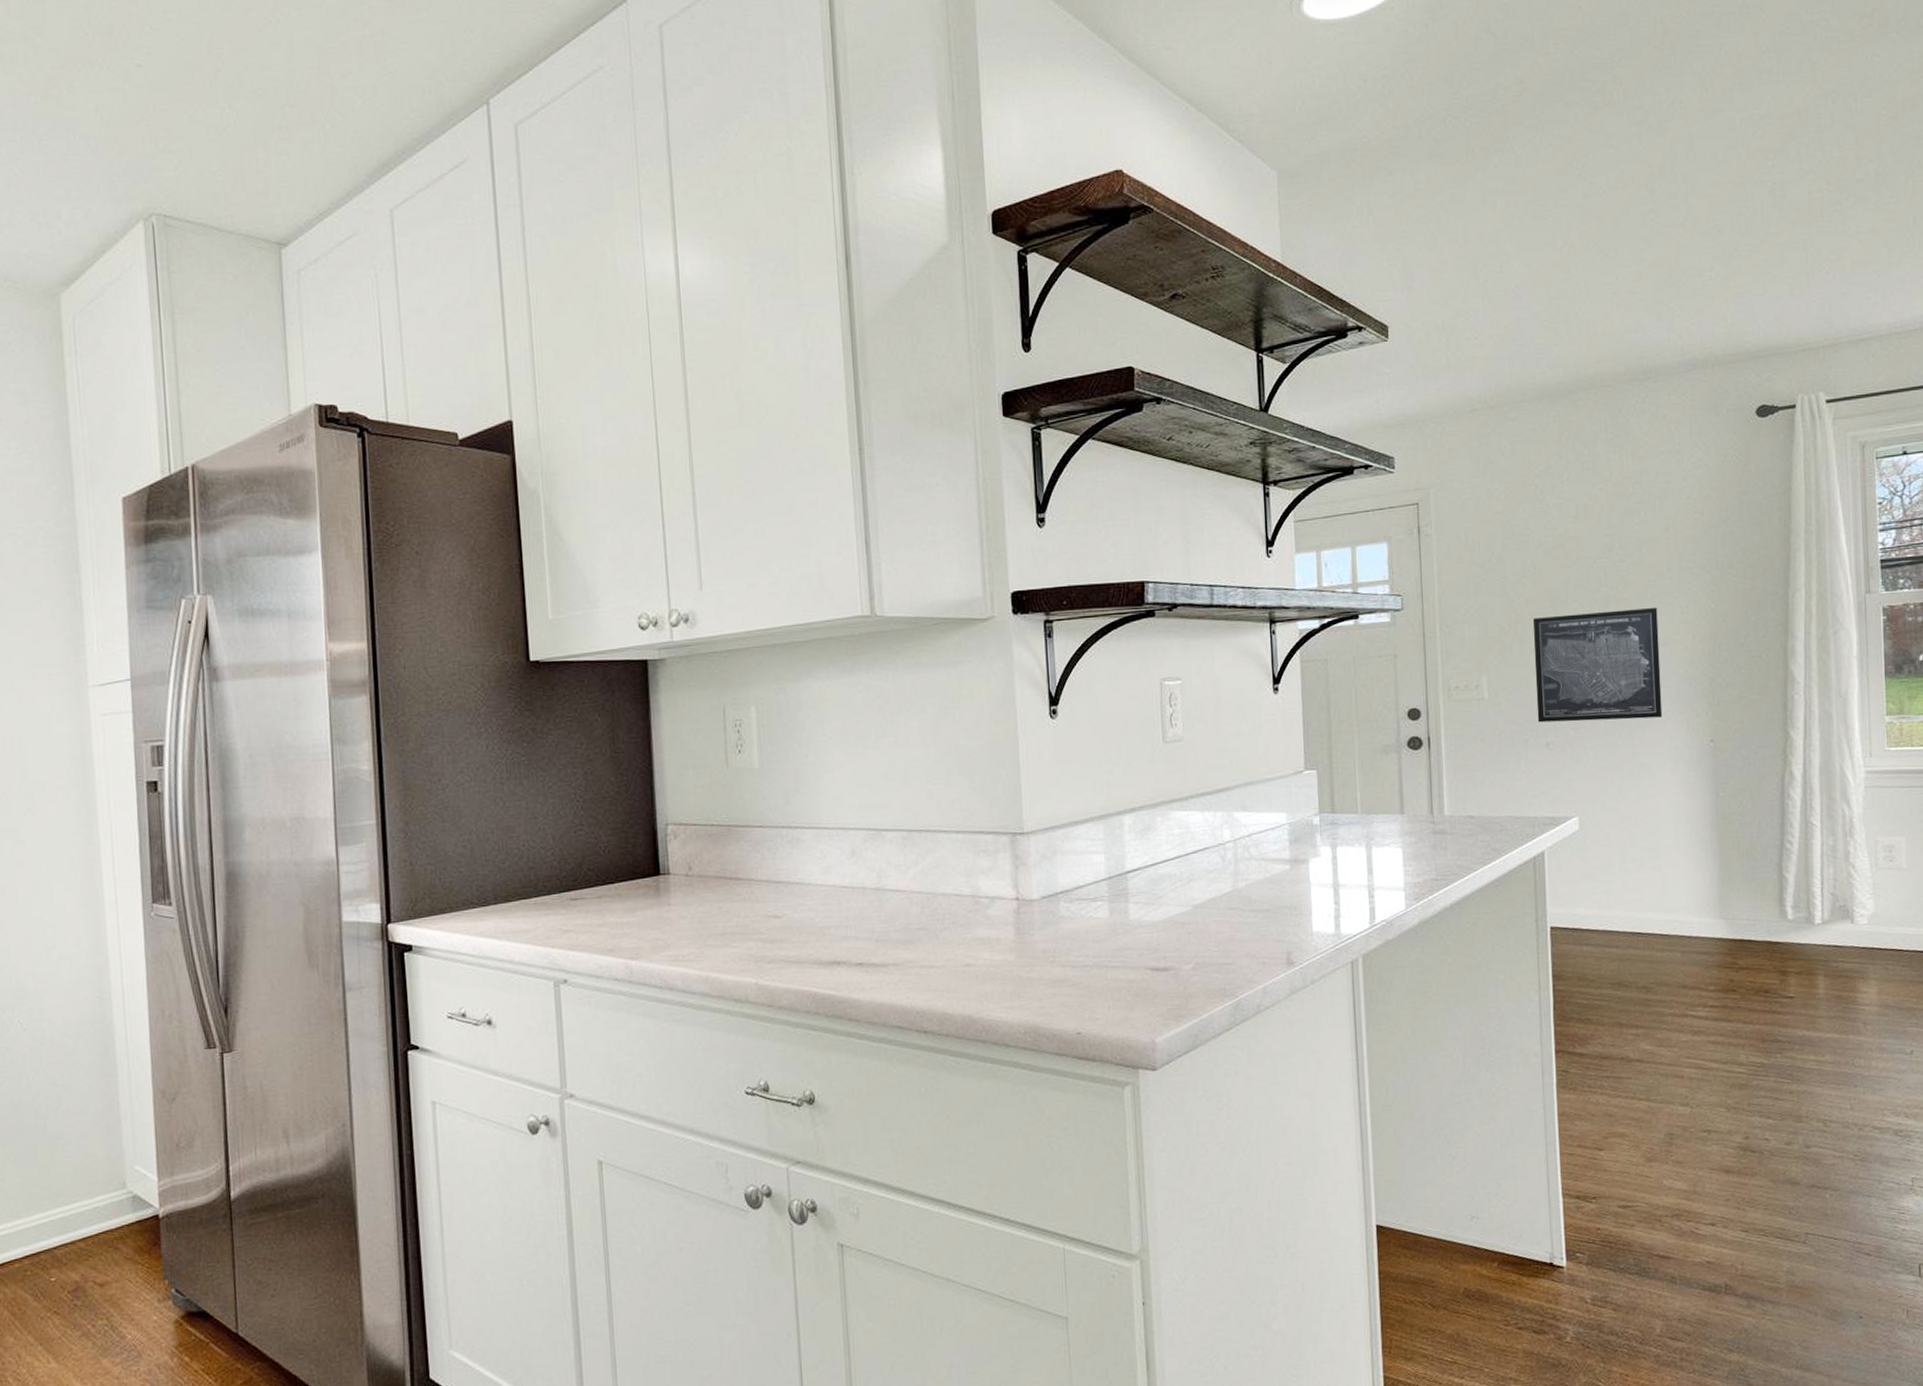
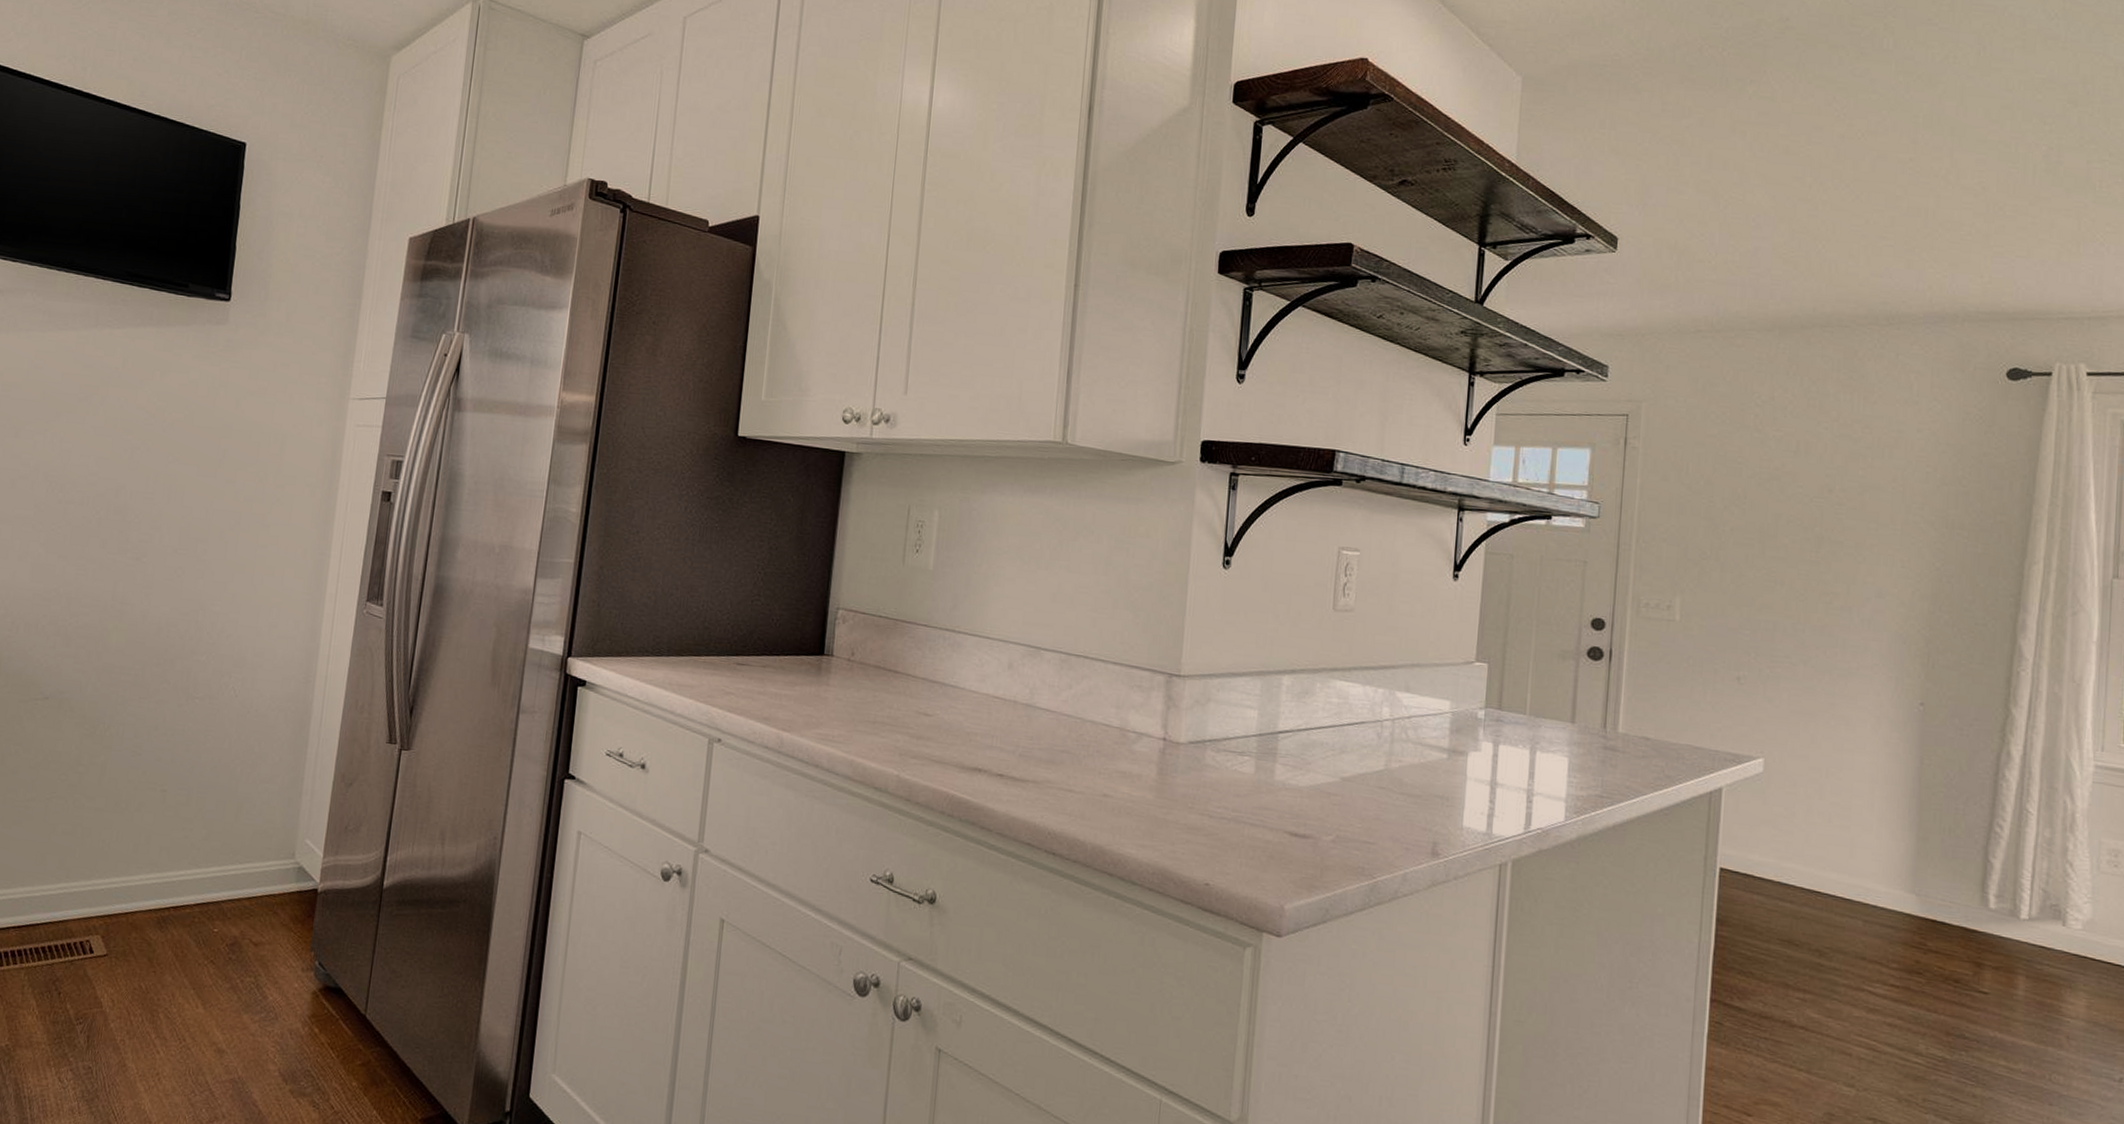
wall art: present [1532,607,1663,723] -> none [1730,547,1875,671]

